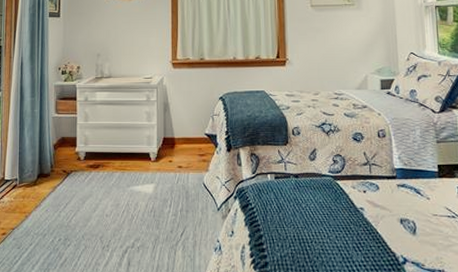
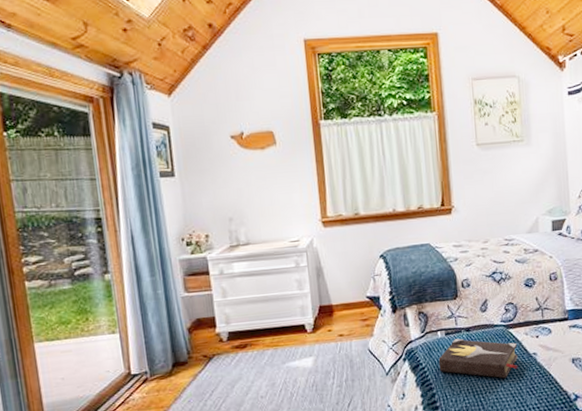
hardback book: none [267,184,345,230] -> present [438,338,518,379]

